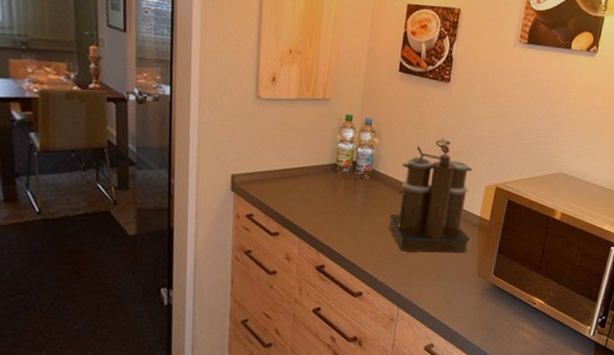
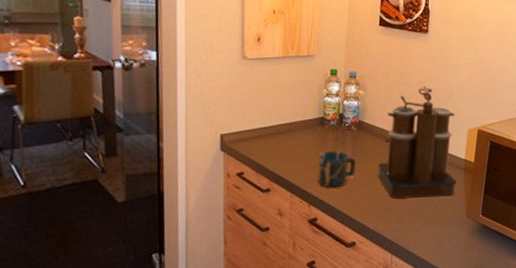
cup: none [327,199,367,237] -> present [318,151,356,188]

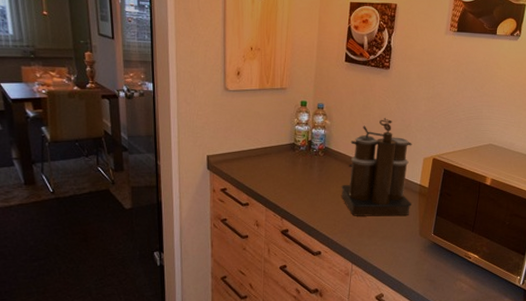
cup: present [318,151,356,188] -> none [289,173,322,205]

